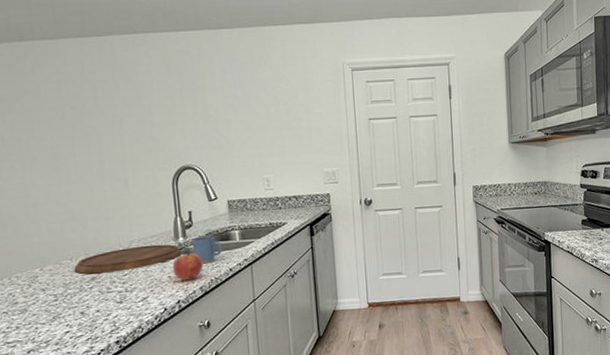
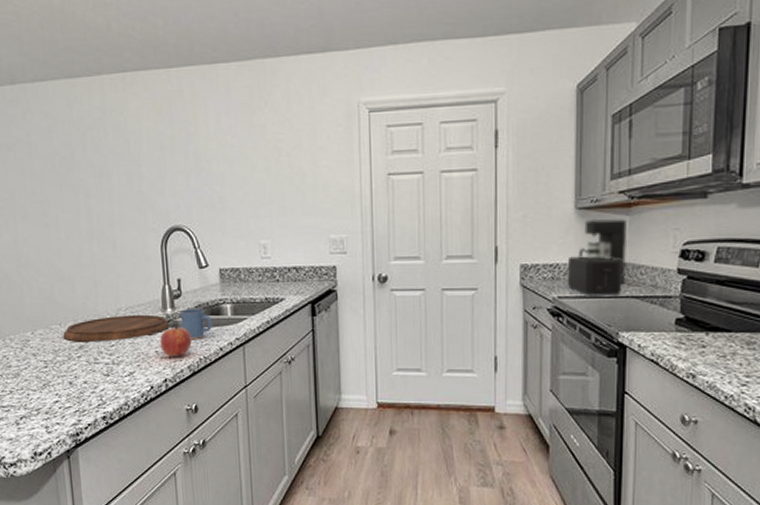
toaster: none [506,177,545,207] -> present [567,255,623,296]
coffee maker: none [513,150,547,196] -> present [578,218,628,283]

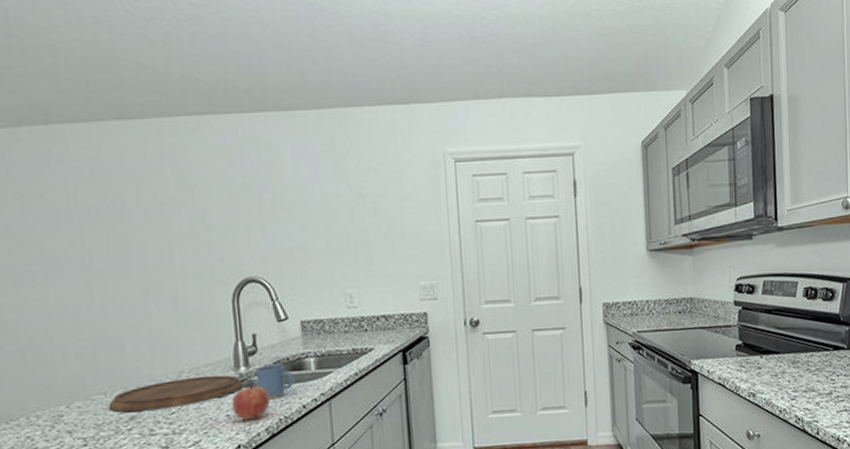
toaster: present [567,255,623,296] -> none [644,292,691,329]
coffee maker: present [578,218,628,283] -> none [652,259,693,316]

